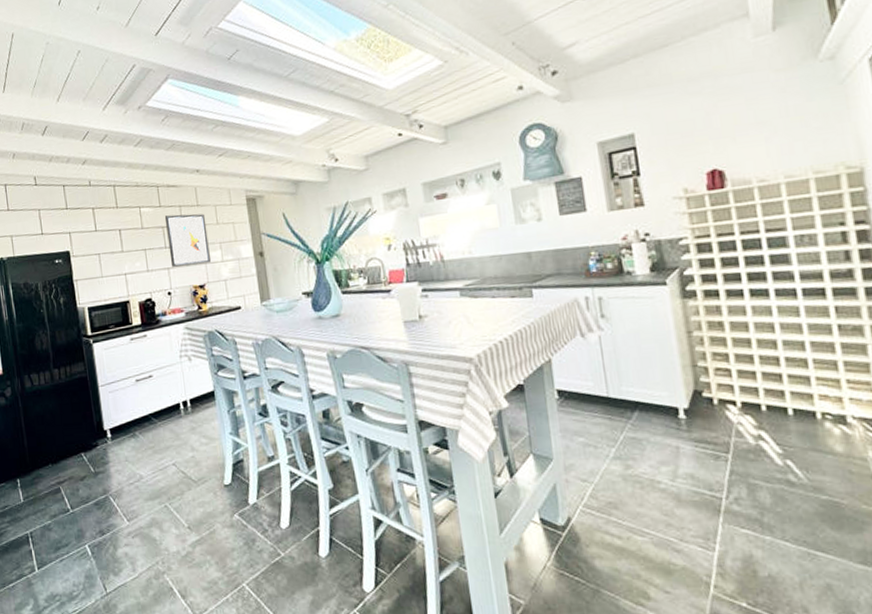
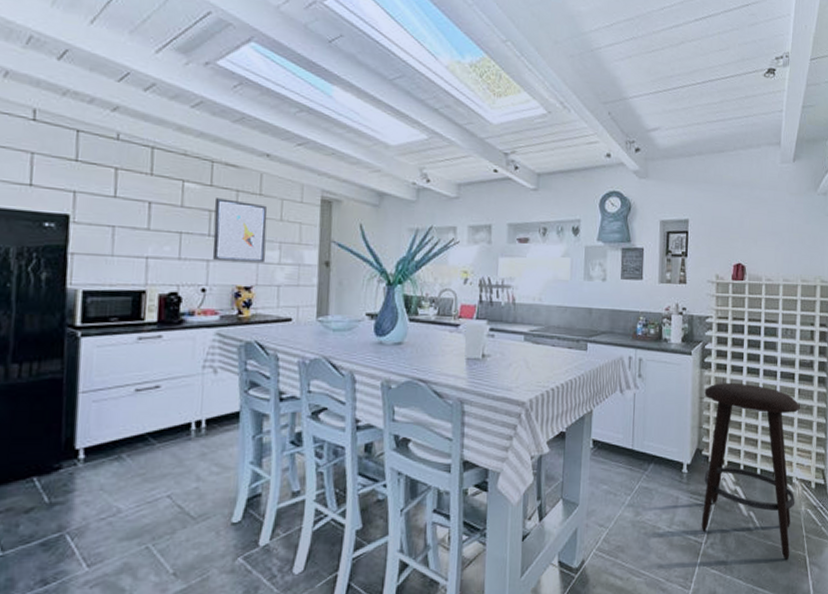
stool: none [692,308,861,519] -> present [701,382,800,561]

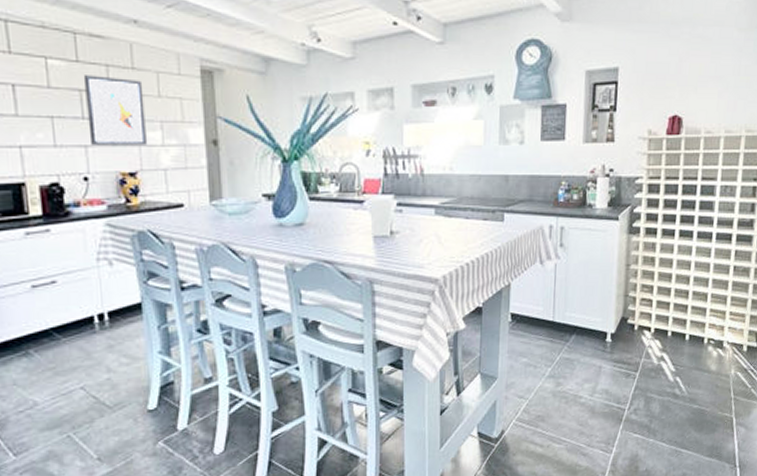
stool: present [701,382,800,561] -> none [624,247,736,423]

